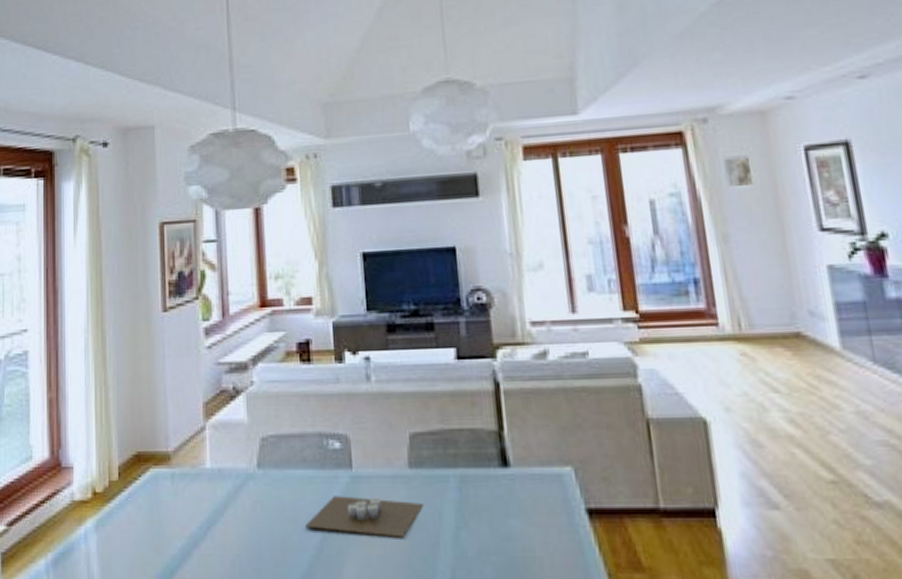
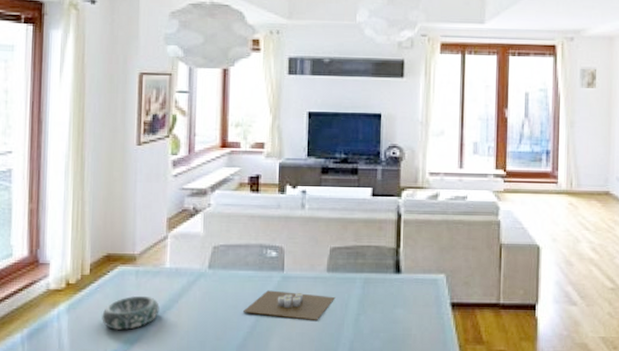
decorative bowl: none [135,506,202,553] -> present [102,295,160,330]

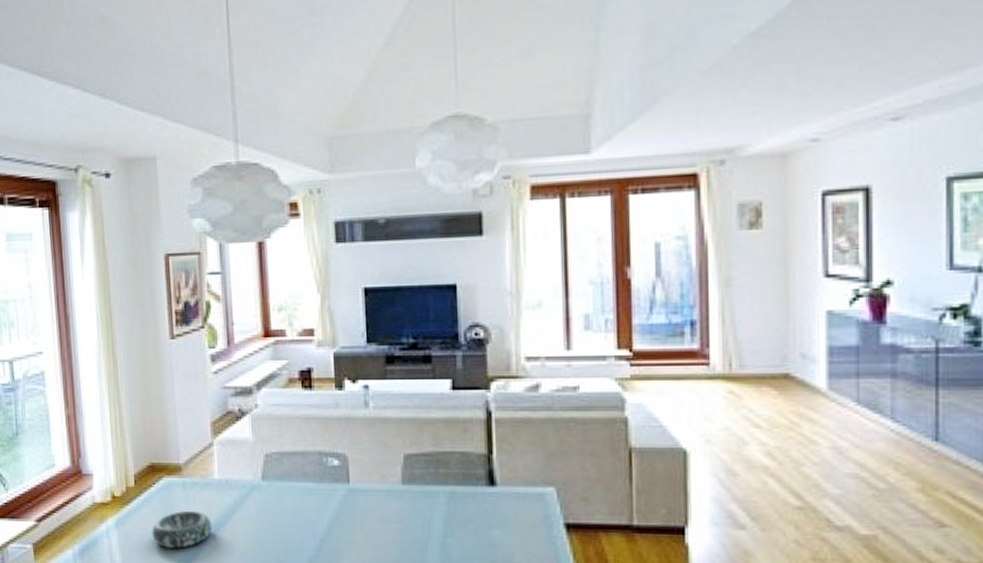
candle: present [243,290,336,321] -> none [306,506,415,544]

